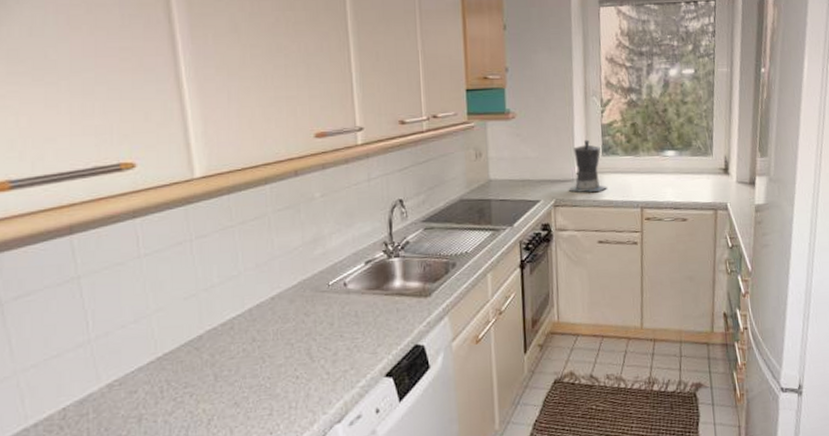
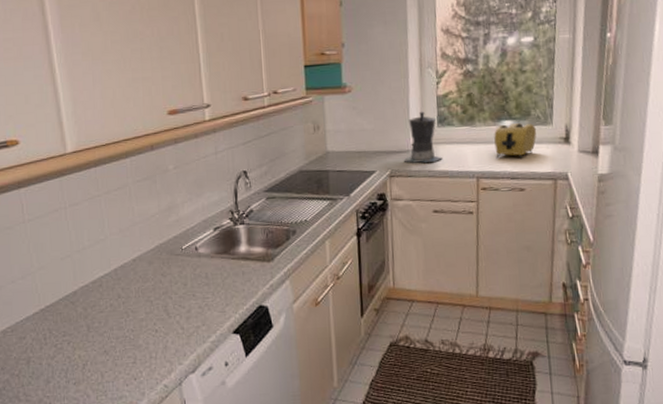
toaster: none [657,154,698,190] -> present [494,123,537,160]

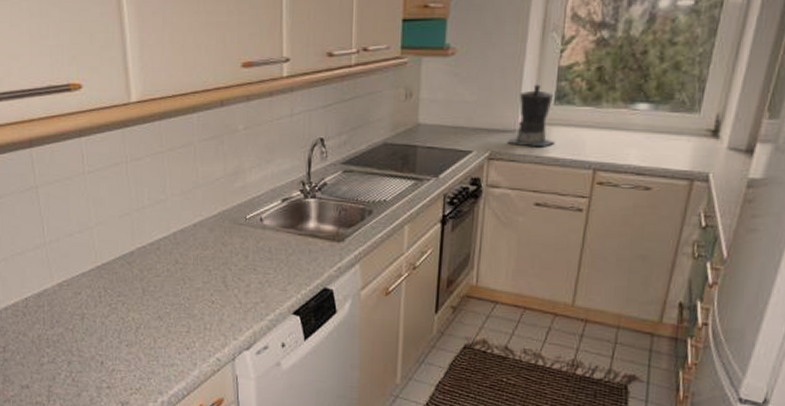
toaster: present [494,123,537,160] -> none [621,108,679,153]

